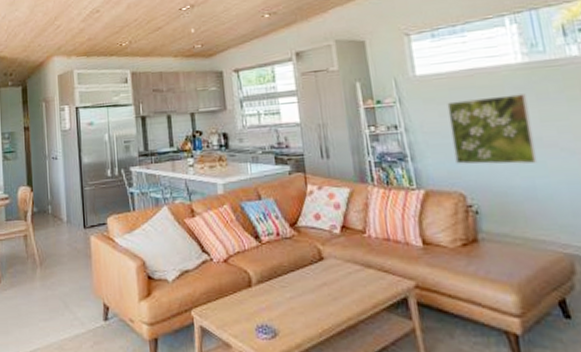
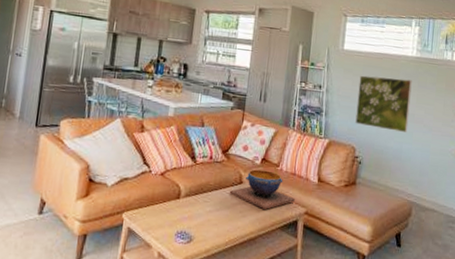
decorative bowl: none [309,240,397,288] -> present [229,169,295,209]

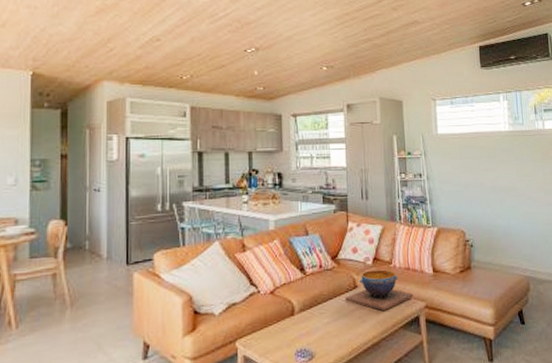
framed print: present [355,75,412,132] -> none [458,155,513,208]

